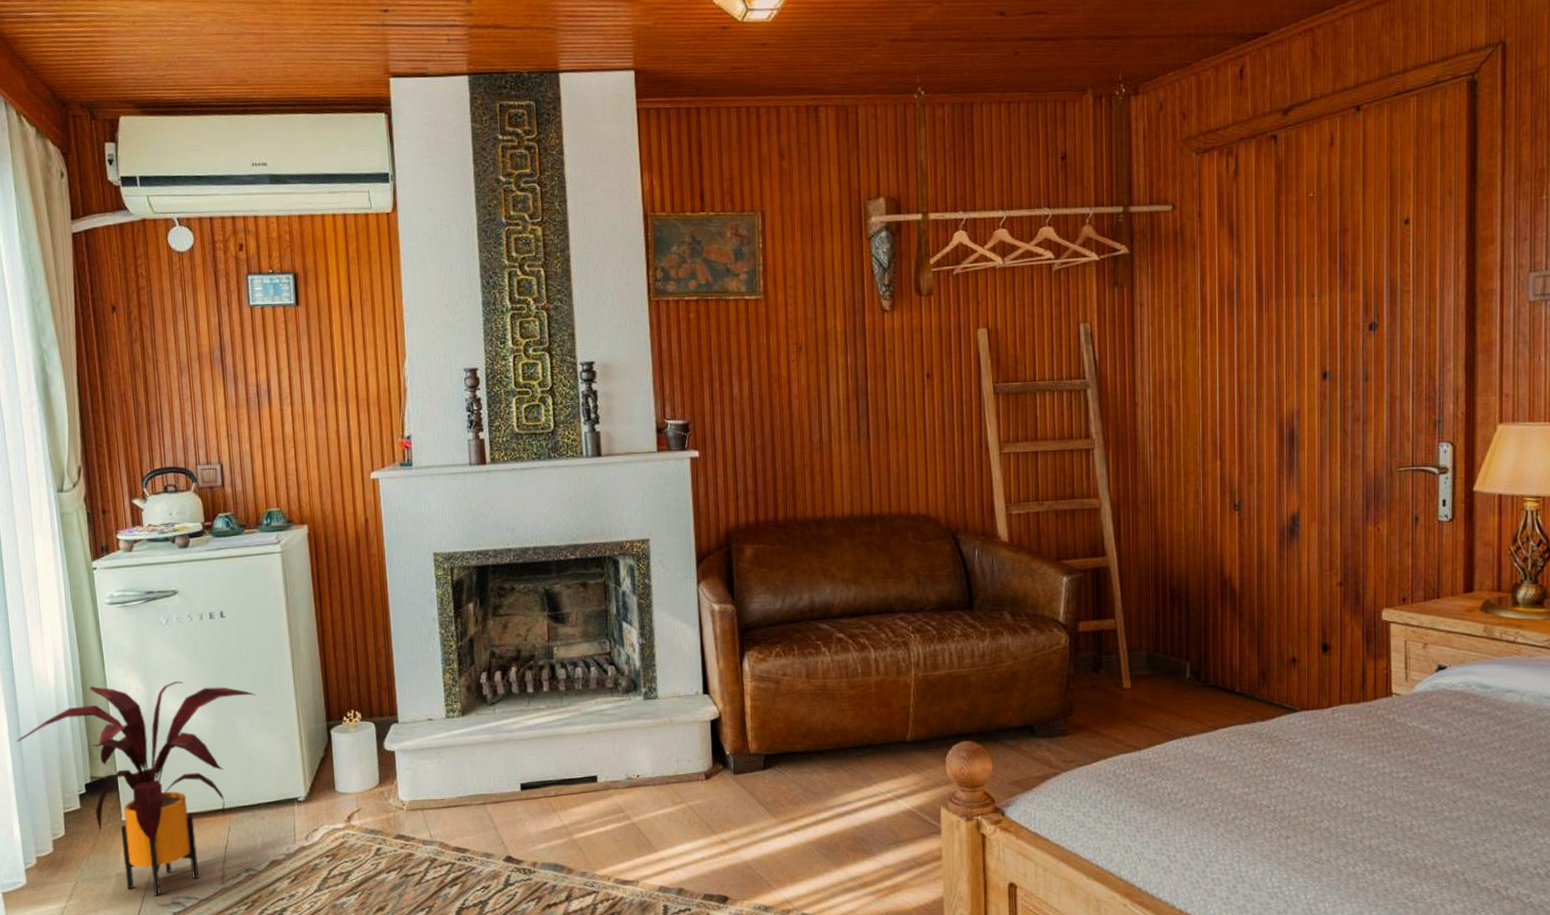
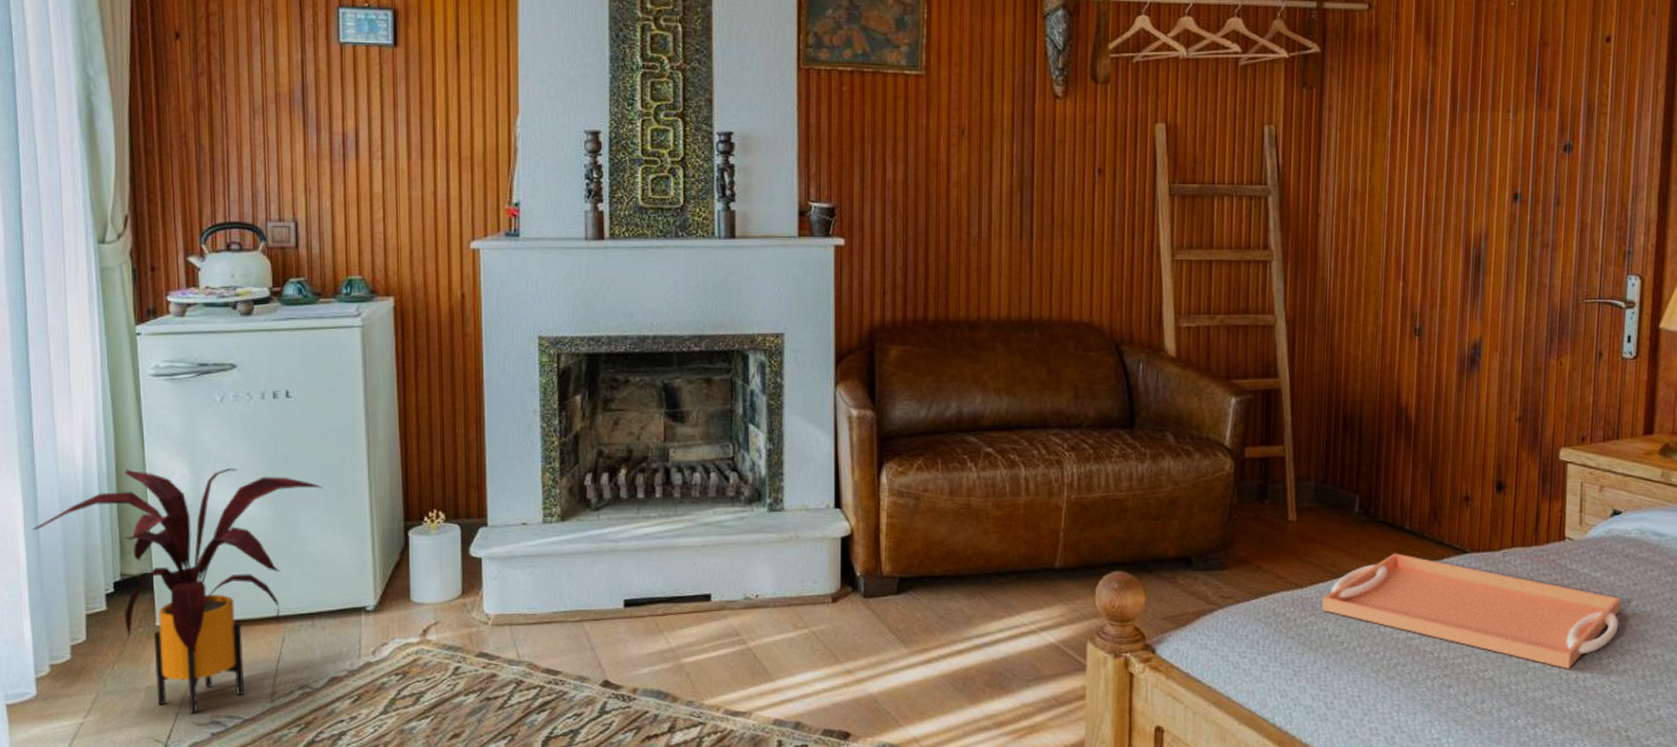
serving tray: none [1160,714,1450,818] -> present [1322,553,1621,669]

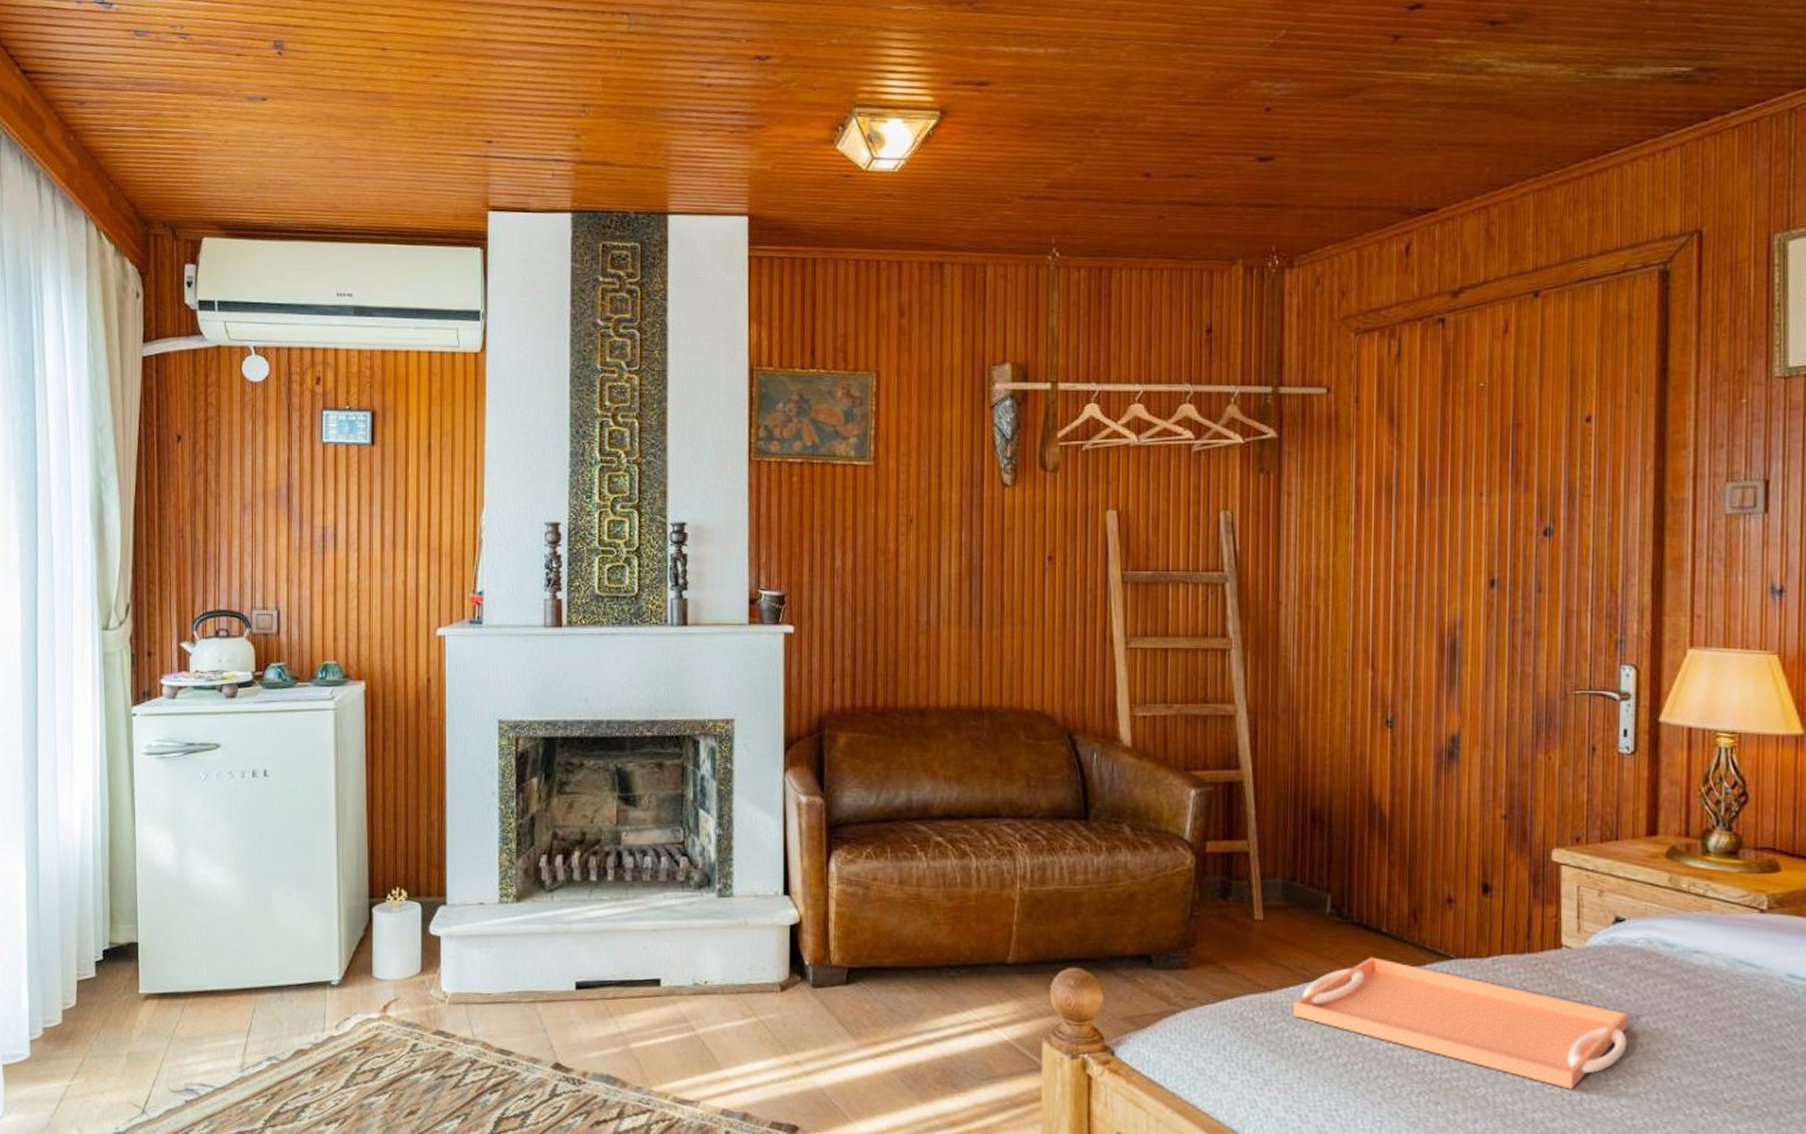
house plant: present [31,468,323,714] -> none [32,842,294,1081]

